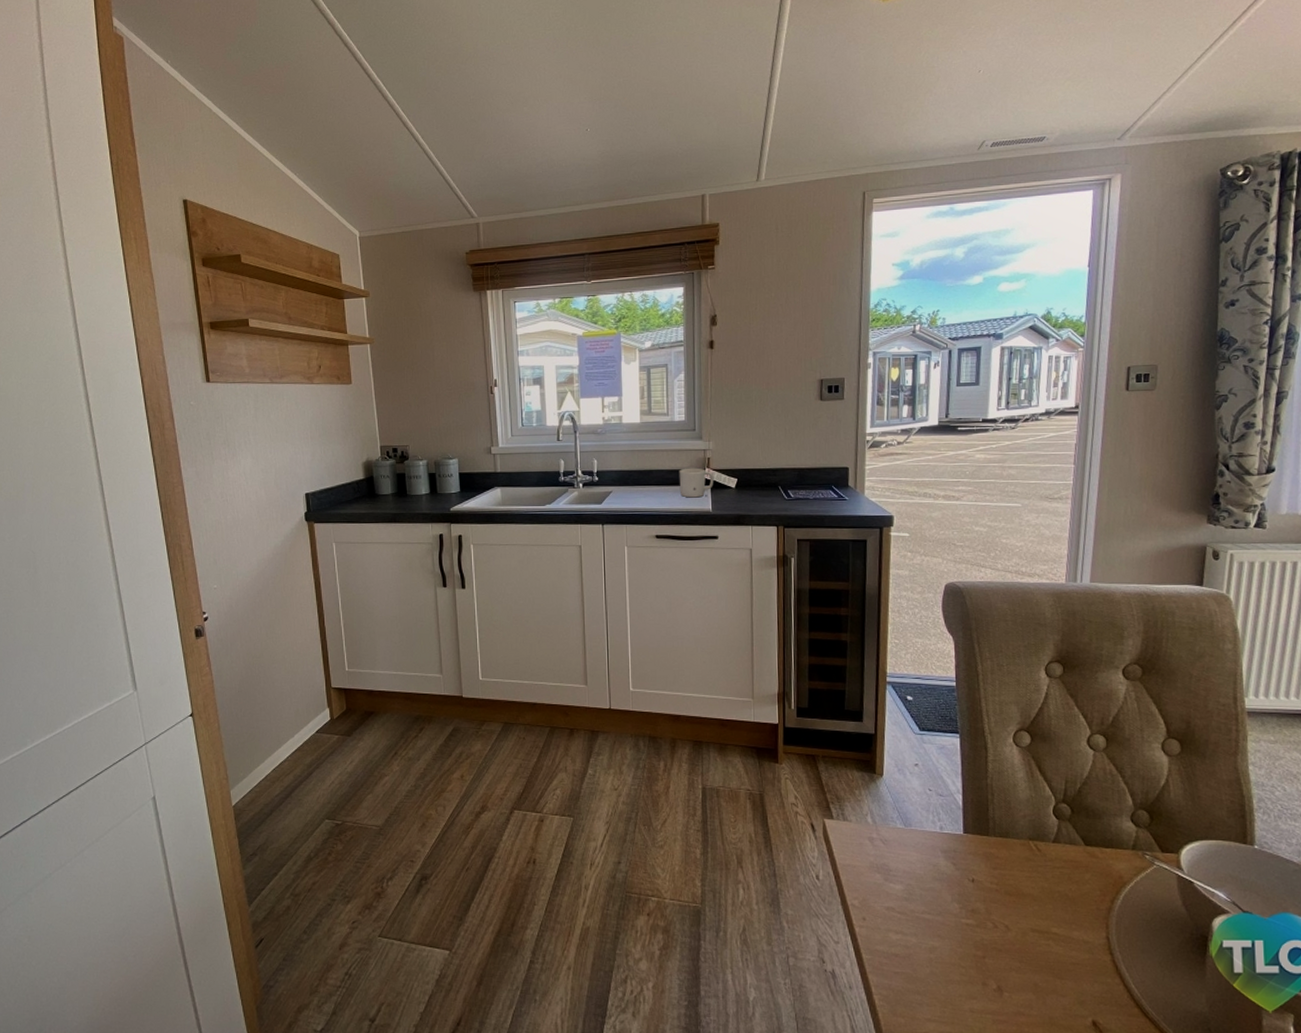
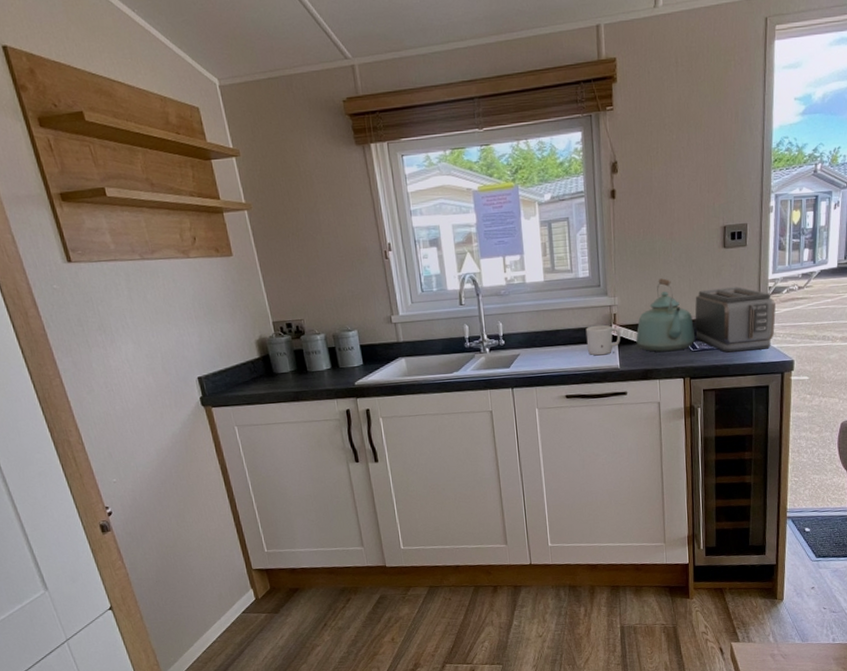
kettle: none [729,426,790,499] -> present [636,278,696,353]
toaster: none [790,439,874,503] -> present [695,287,776,353]

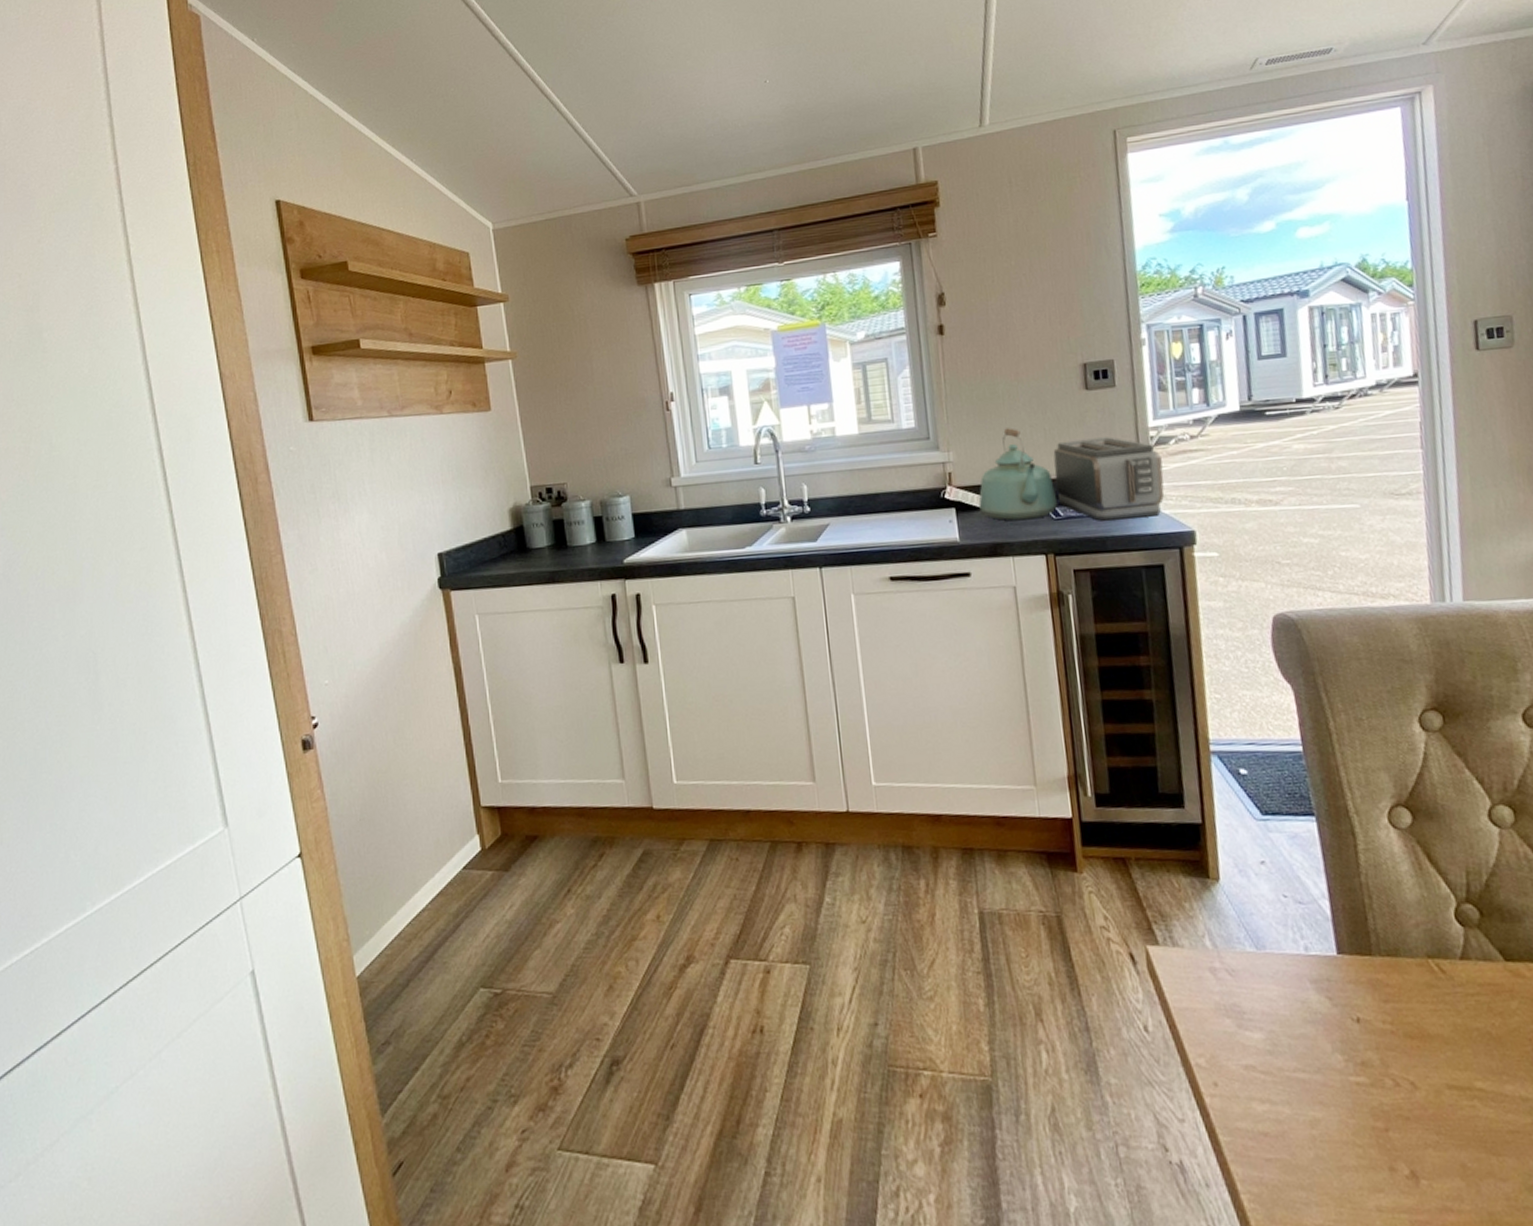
mug: present [585,324,621,356] -> none [913,486,960,526]

